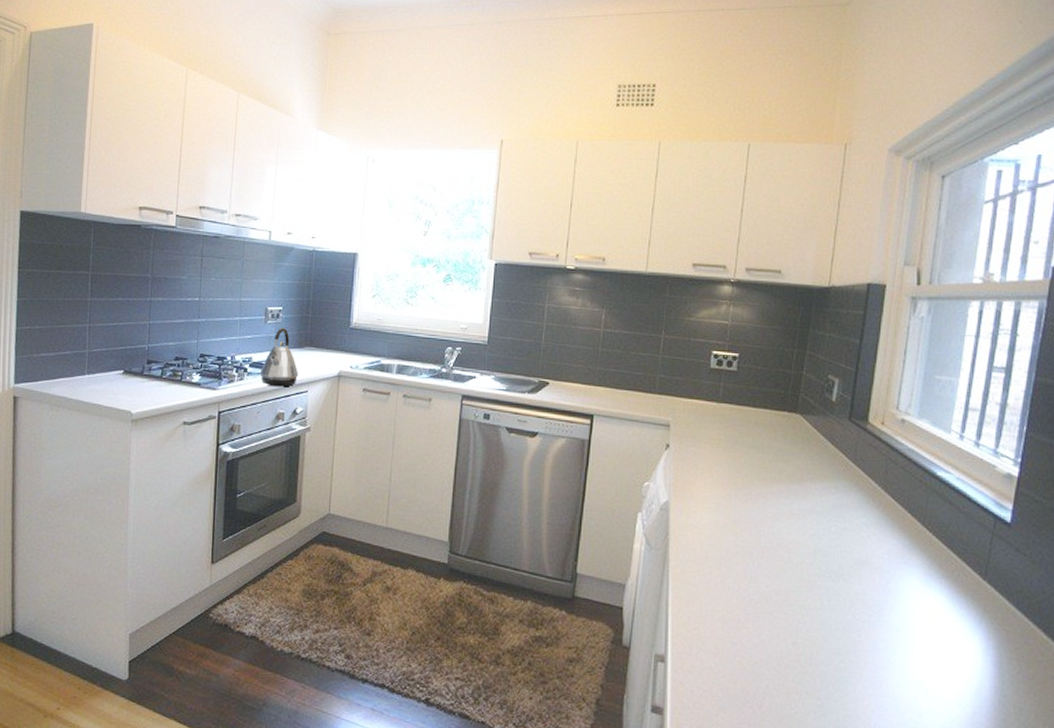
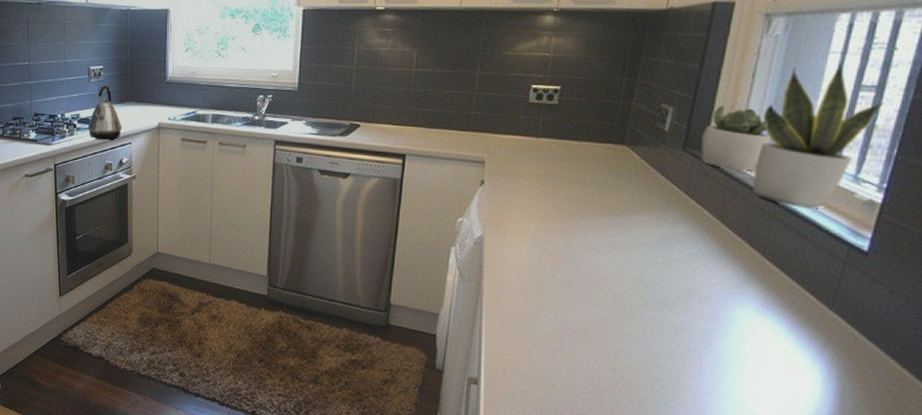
succulent plant: none [865,379,924,443] -> present [701,105,772,171]
potted plant: none [911,343,1013,481] -> present [753,61,885,209]

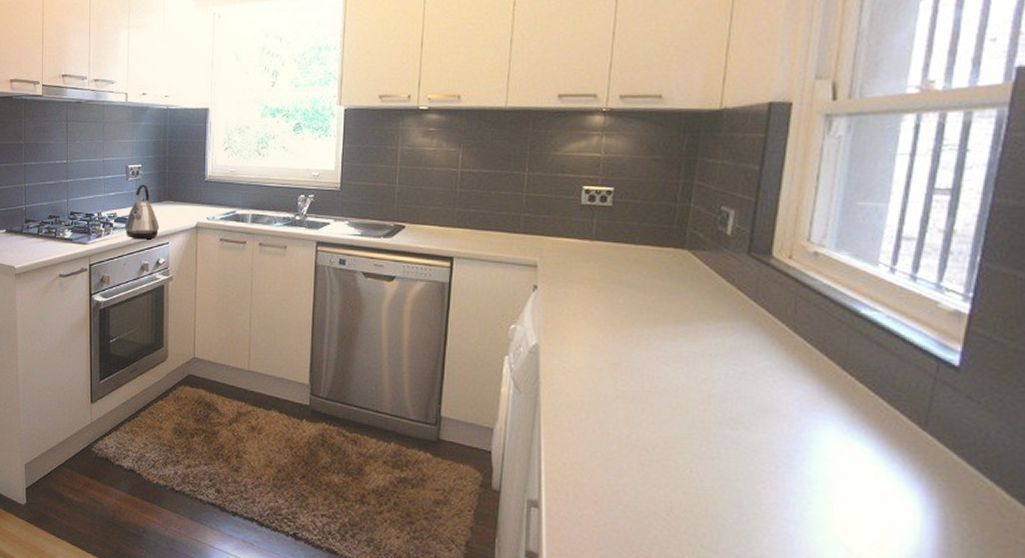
succulent plant: present [701,105,772,171] -> none [767,208,843,278]
potted plant: present [753,61,885,209] -> none [826,163,961,320]

